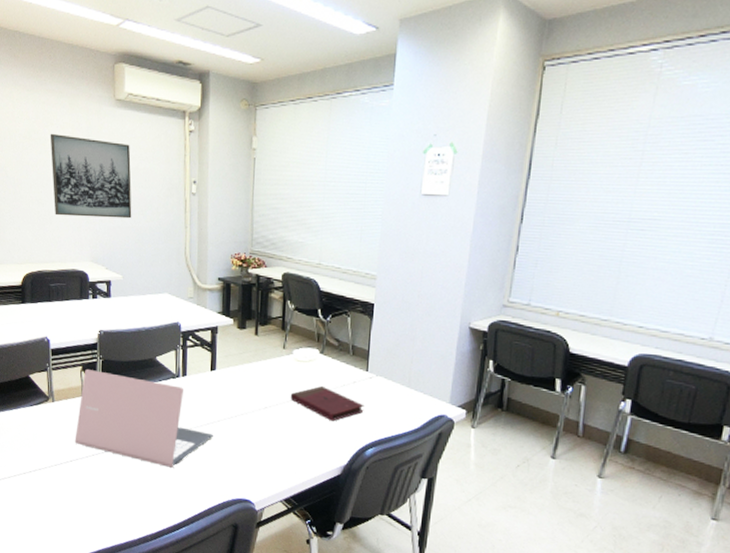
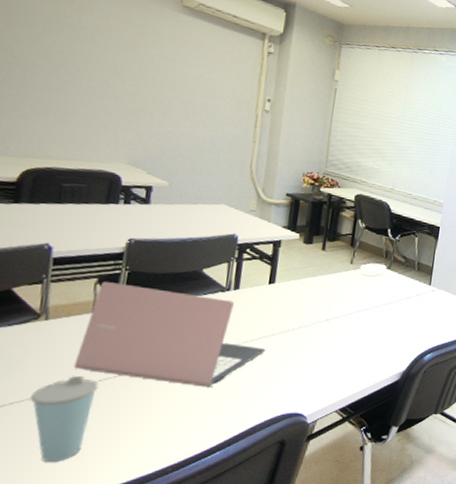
wall art: present [50,133,132,219] -> none [82,22,195,125]
cup: none [50,450,93,520] -> present [30,376,99,462]
book: present [290,385,364,422] -> none [354,298,426,331]

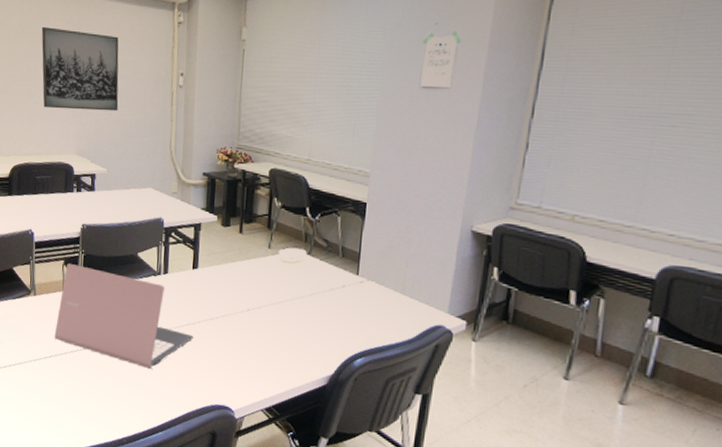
cup: present [30,376,99,462] -> none [30,346,71,418]
wall art: none [82,22,195,125] -> present [41,26,119,112]

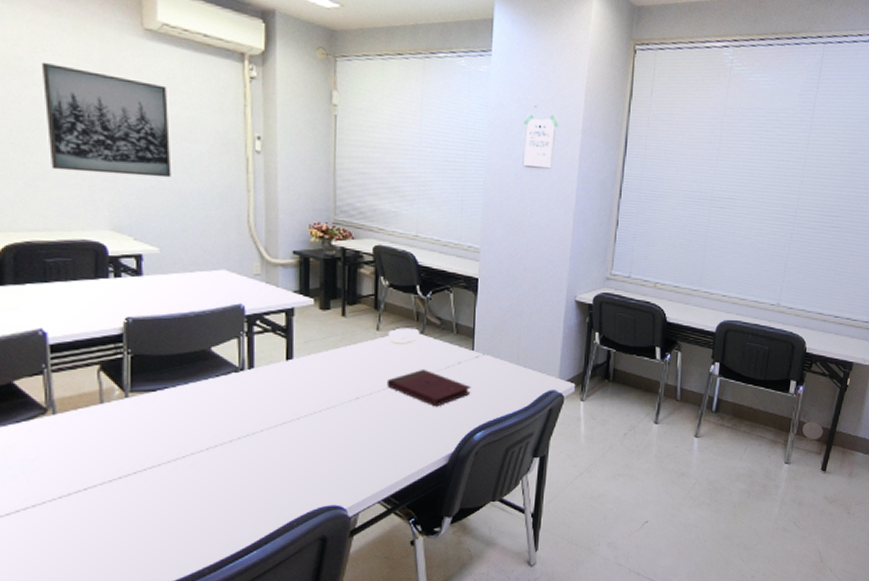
laptop: present [54,264,193,369] -> none [90,368,291,481]
book: none [274,288,354,328] -> present [386,368,471,407]

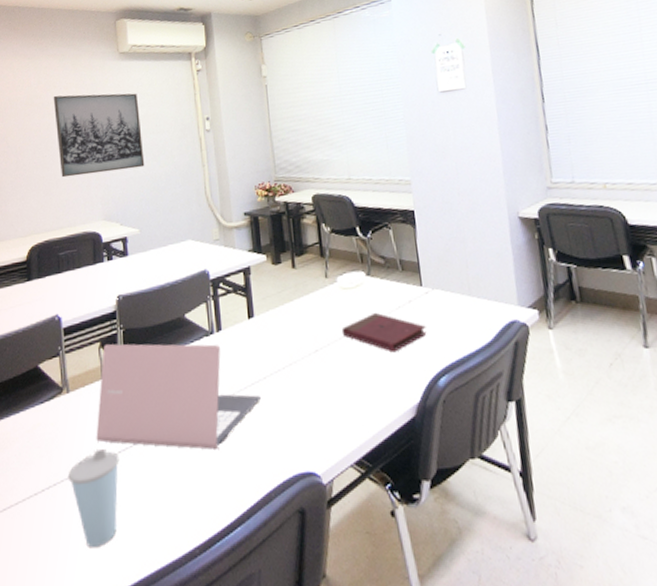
cup: none [51,474,119,566] -> present [68,449,119,547]
laptop: none [90,368,291,481] -> present [96,343,260,450]

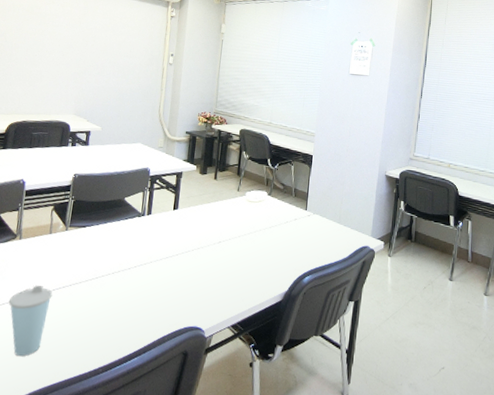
wall art: present [53,93,145,178] -> none [46,9,120,81]
laptop: present [96,343,260,450] -> none [36,209,171,300]
book: present [341,312,427,353] -> none [241,222,303,253]

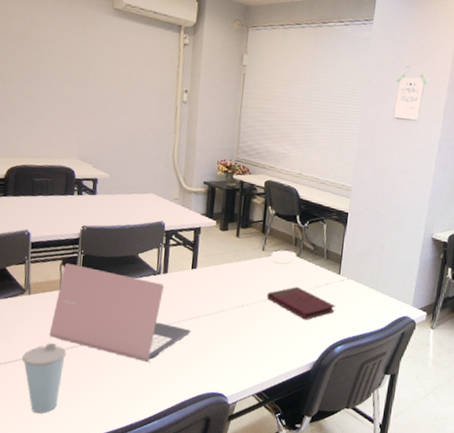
laptop: none [36,209,171,300] -> present [49,263,190,362]
book: none [241,222,303,253] -> present [266,286,336,320]

